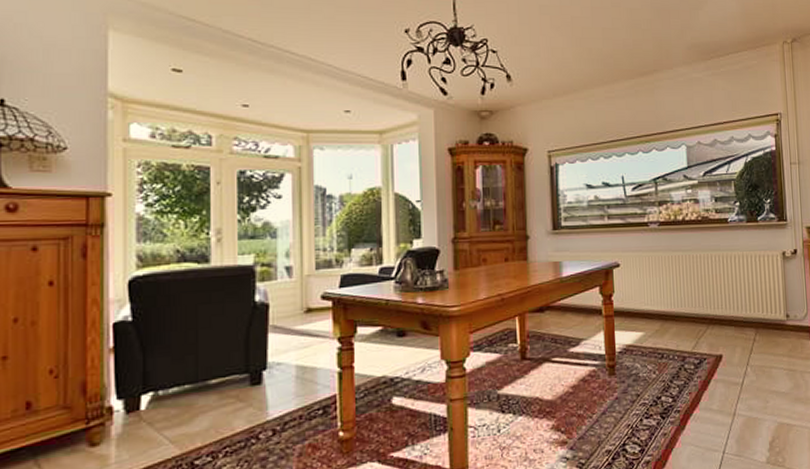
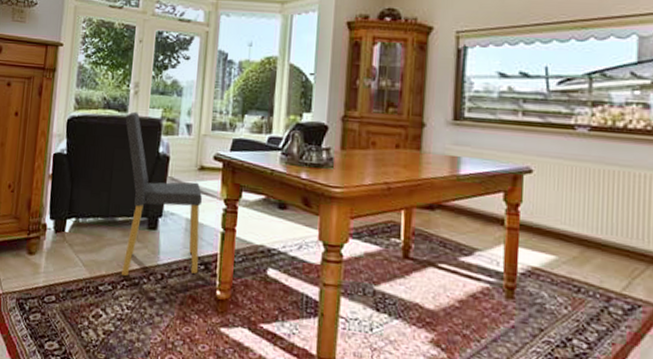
dining chair: none [208,261,316,443] -> present [122,111,203,277]

